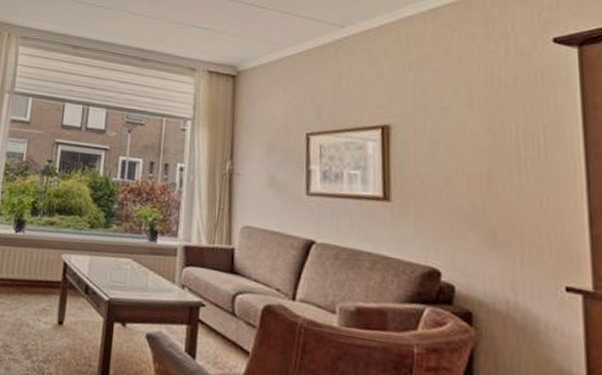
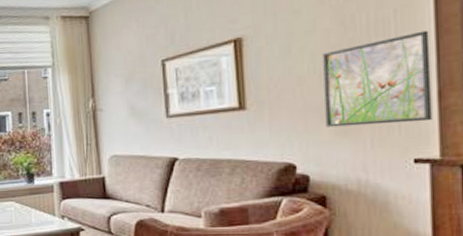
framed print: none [471,151,584,248] -> present [323,30,433,128]

